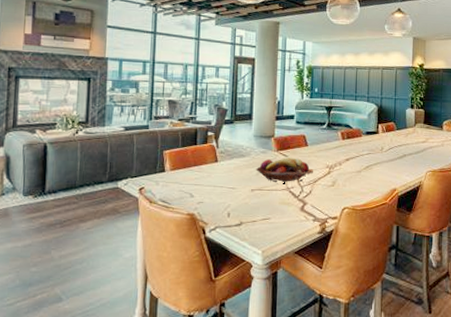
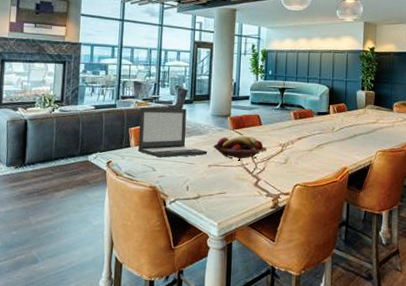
laptop: none [173,128,251,183] -> present [137,107,208,158]

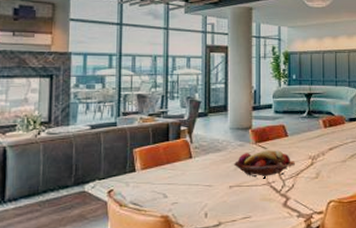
laptop: present [137,107,208,158] -> none [144,122,228,182]

